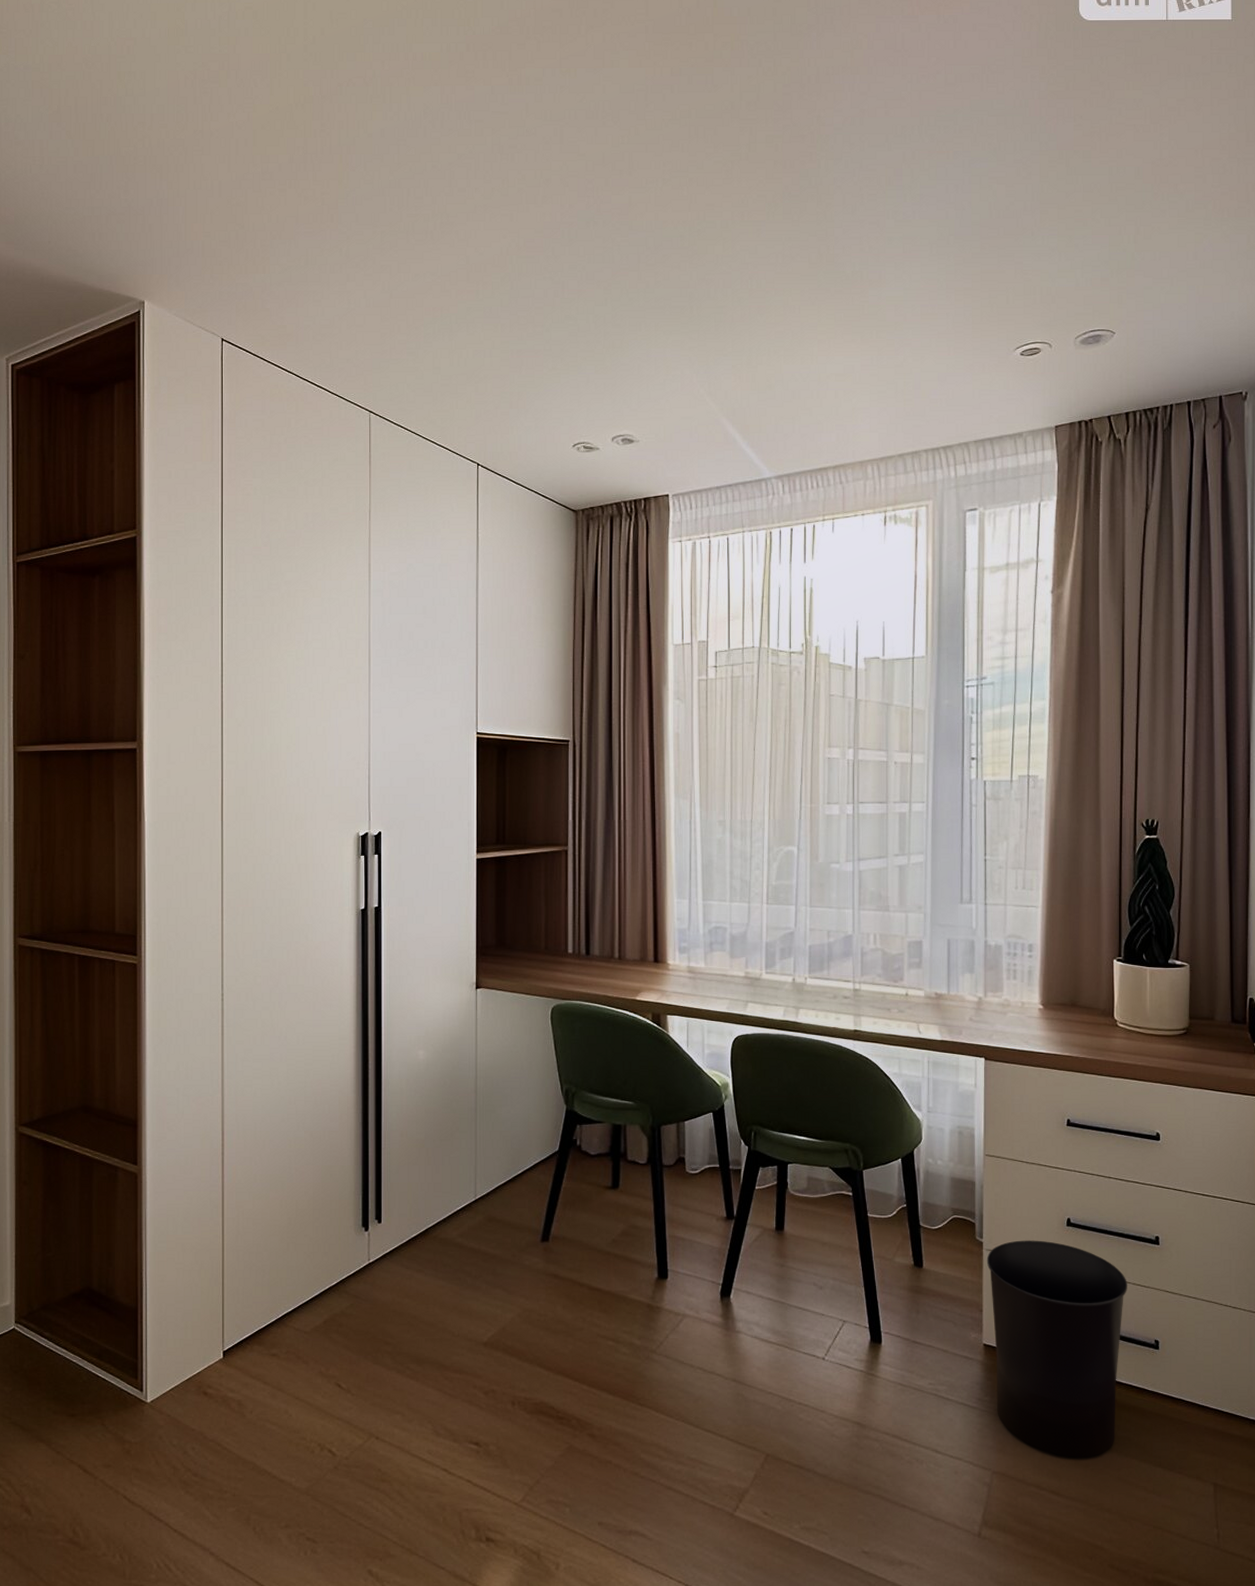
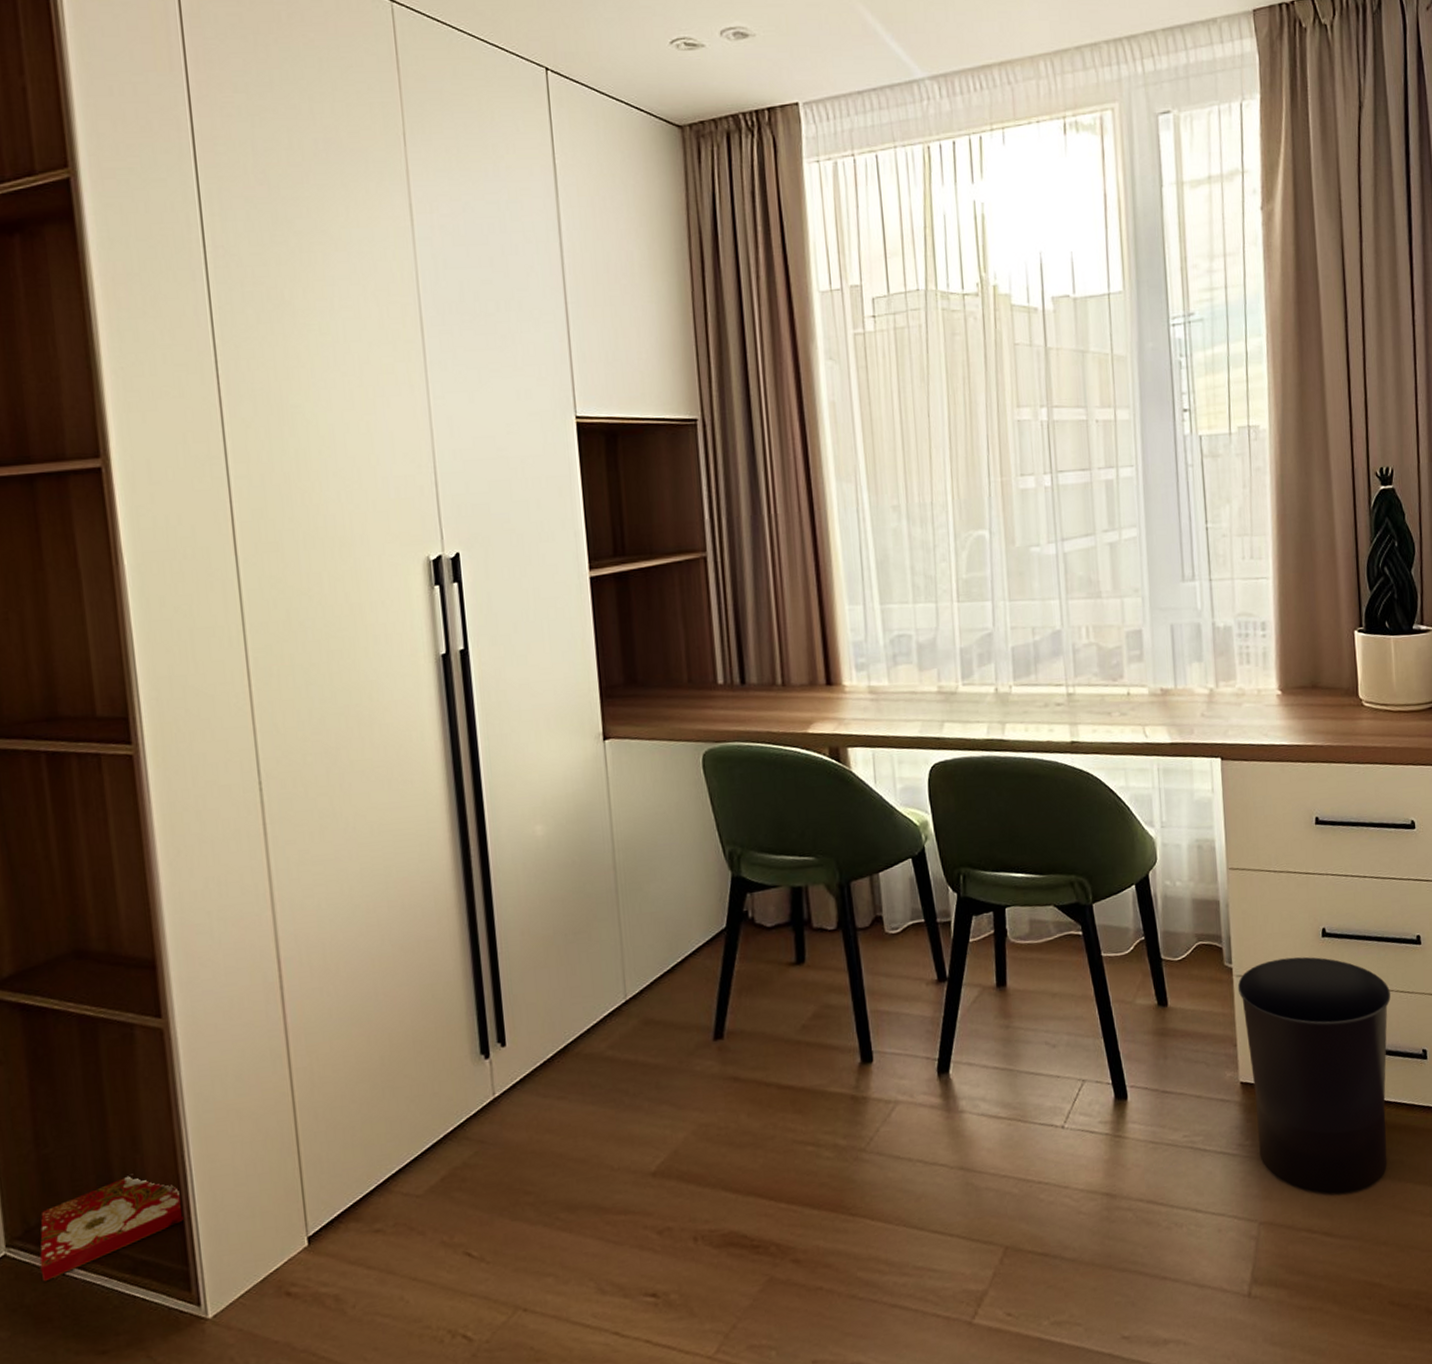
decorative box: none [36,1281,140,1354] -> present [40,1174,187,1282]

